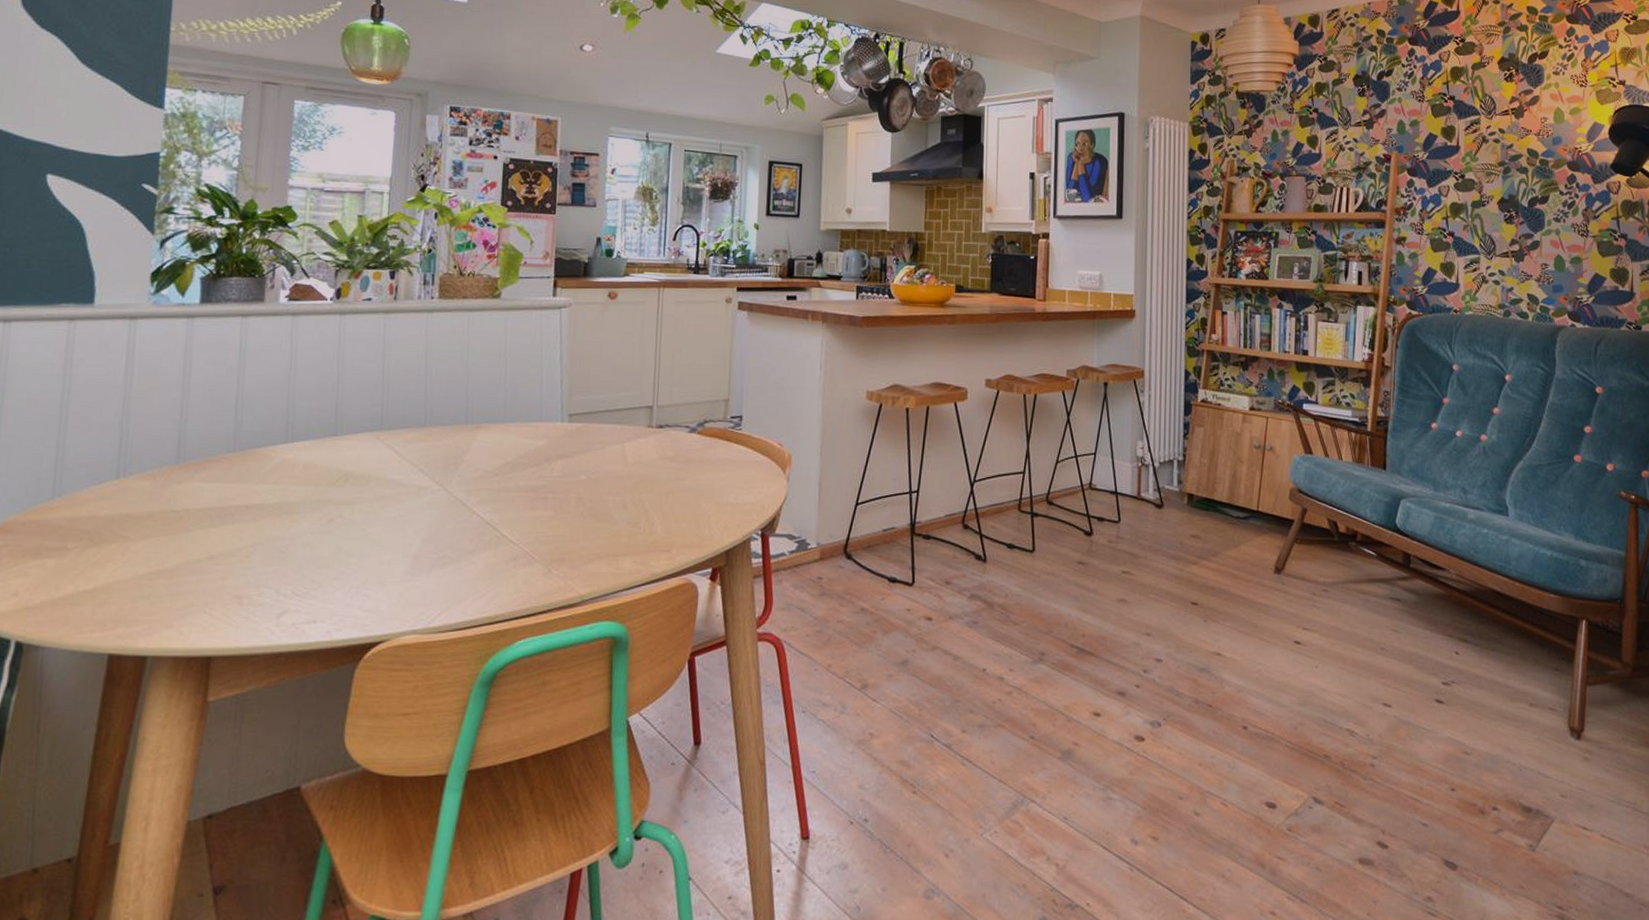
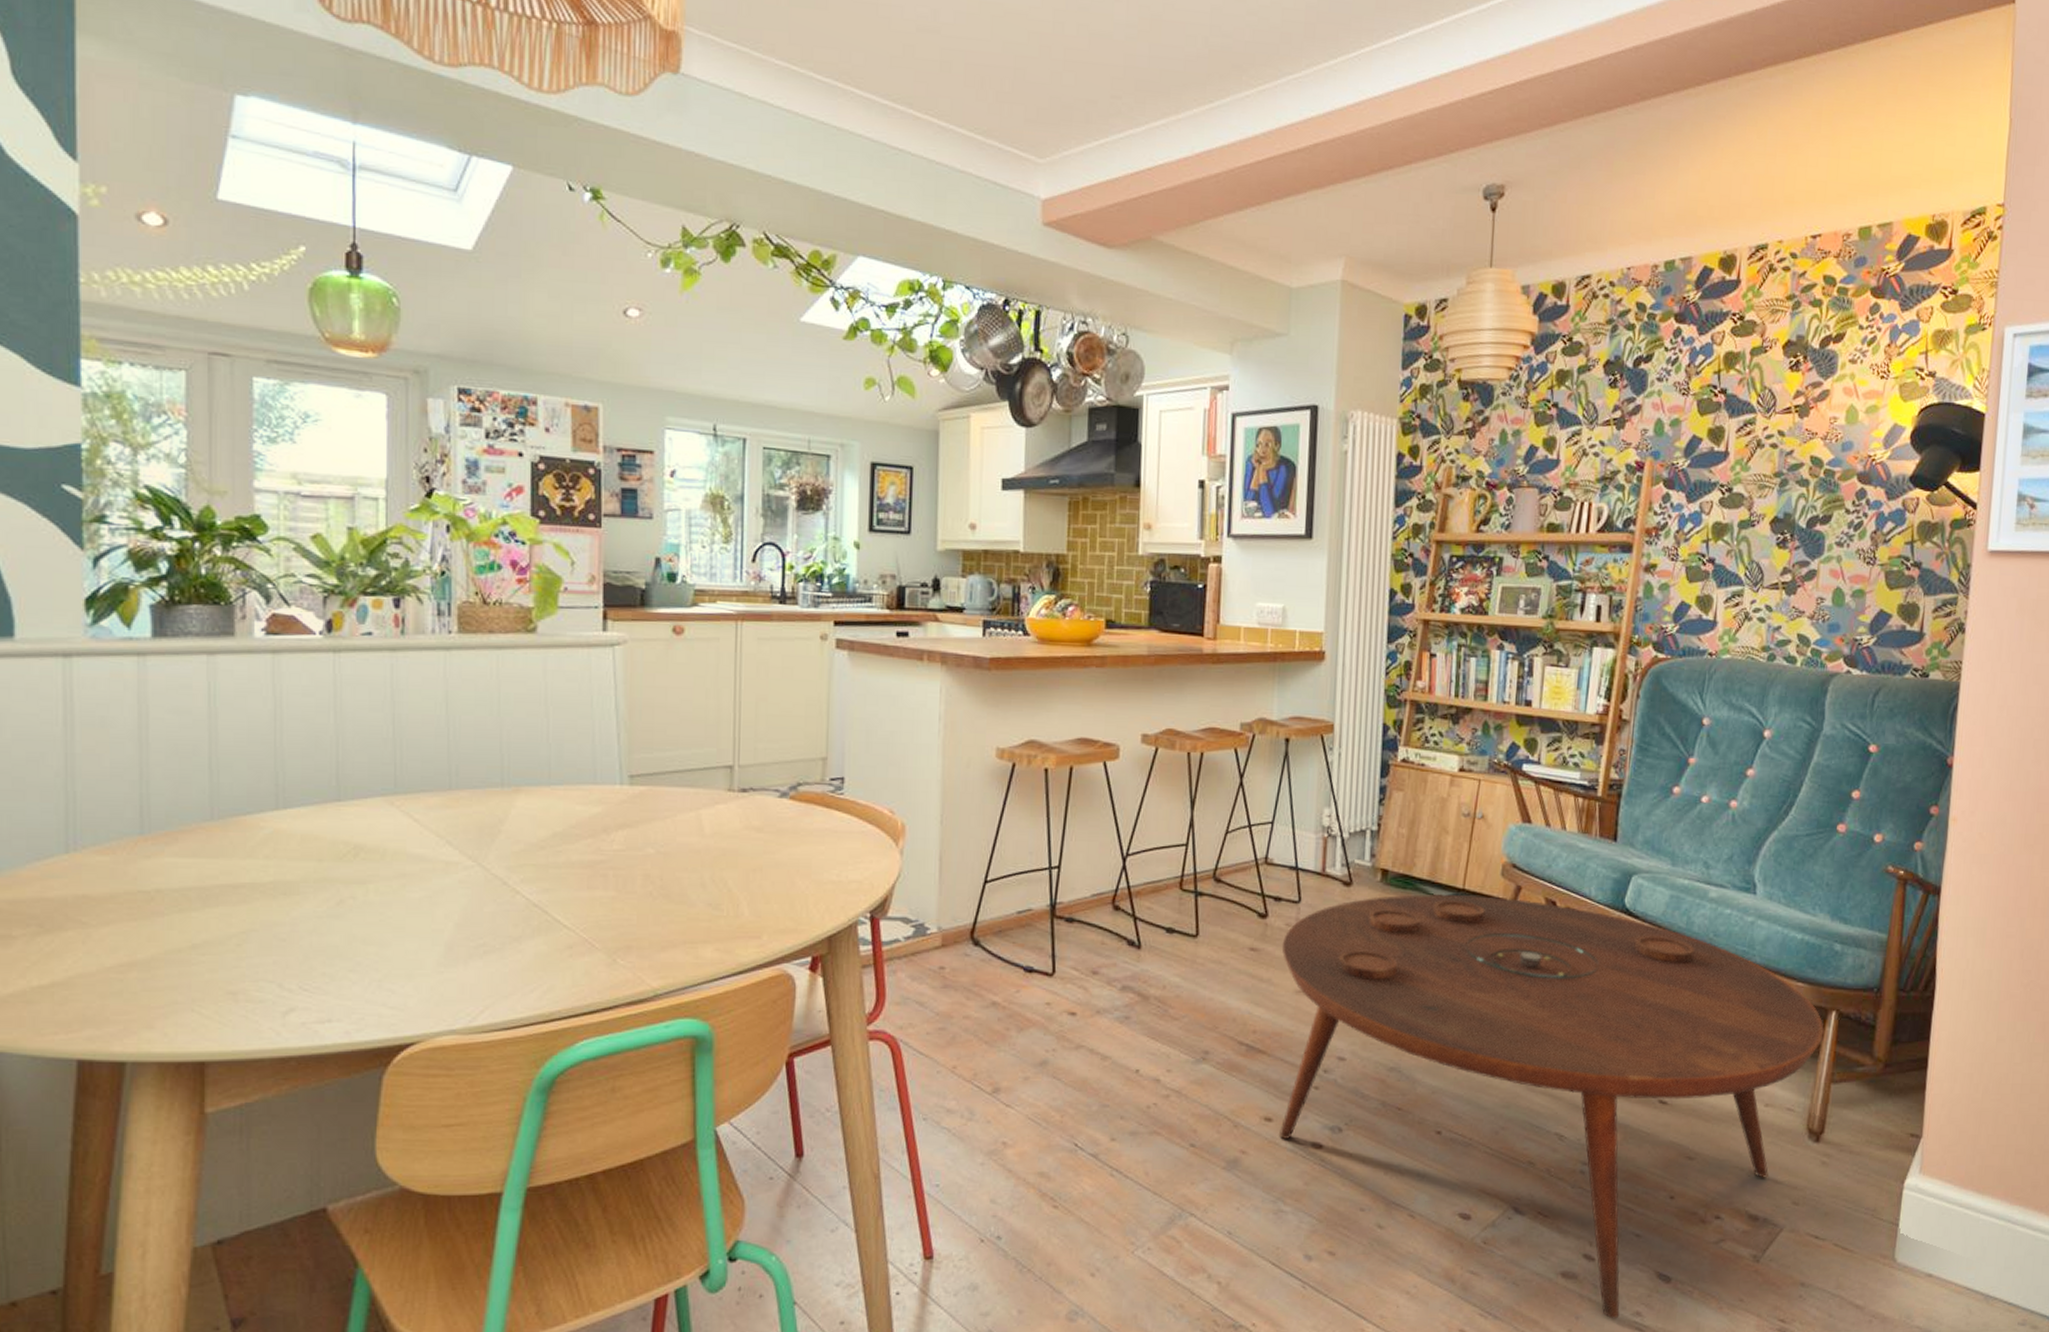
coffee table: none [1105,515,1577,904] -> present [1279,893,1824,1319]

